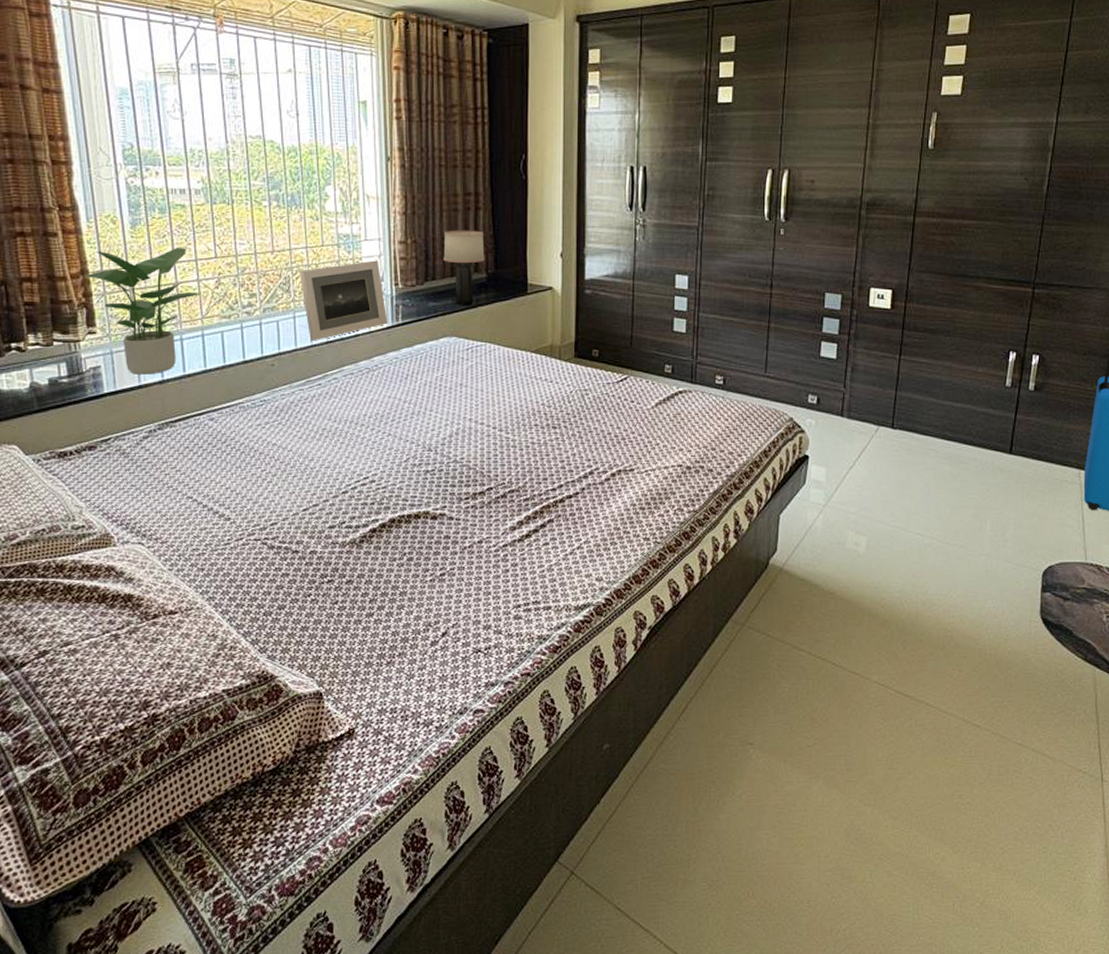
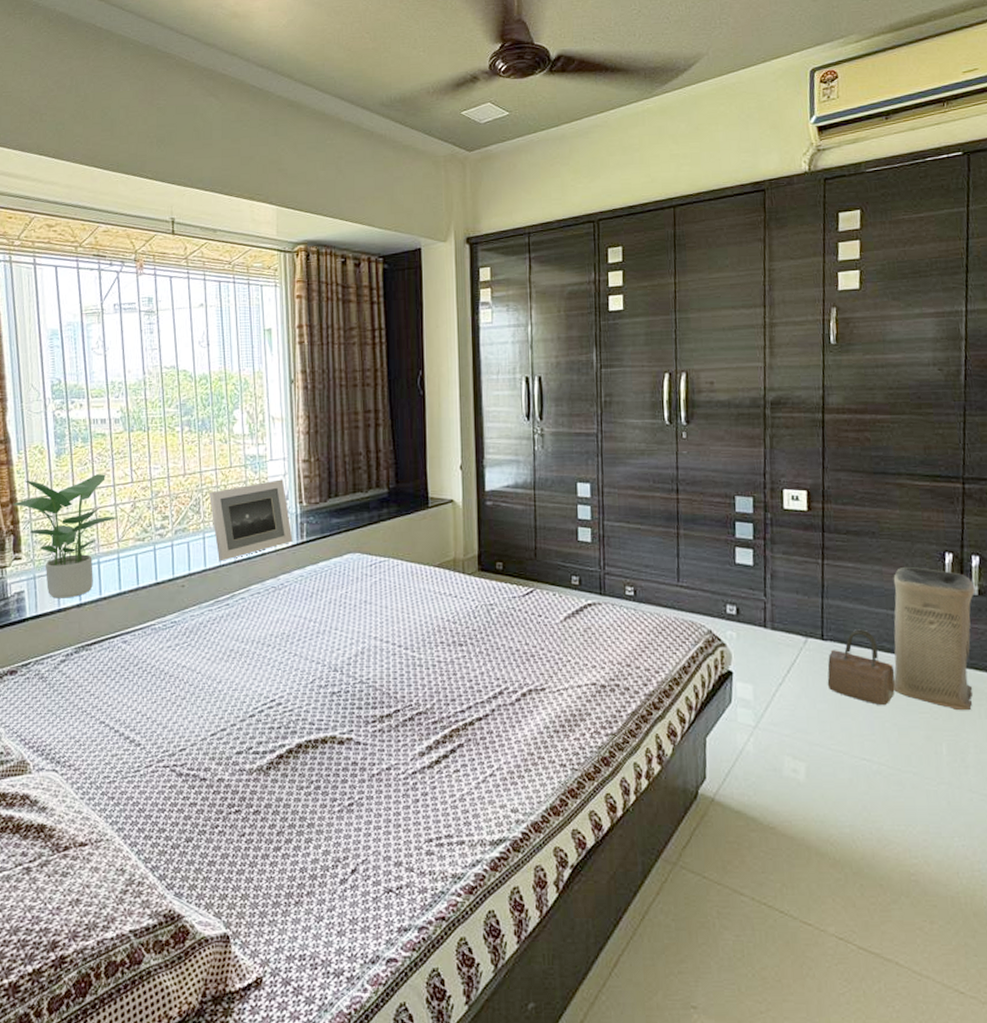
table lamp: present [443,230,485,306] -> none [345,446,386,522]
handbag: none [893,419,953,488] -> present [827,629,895,706]
laundry basket: none [950,363,1032,491] -> present [893,566,976,710]

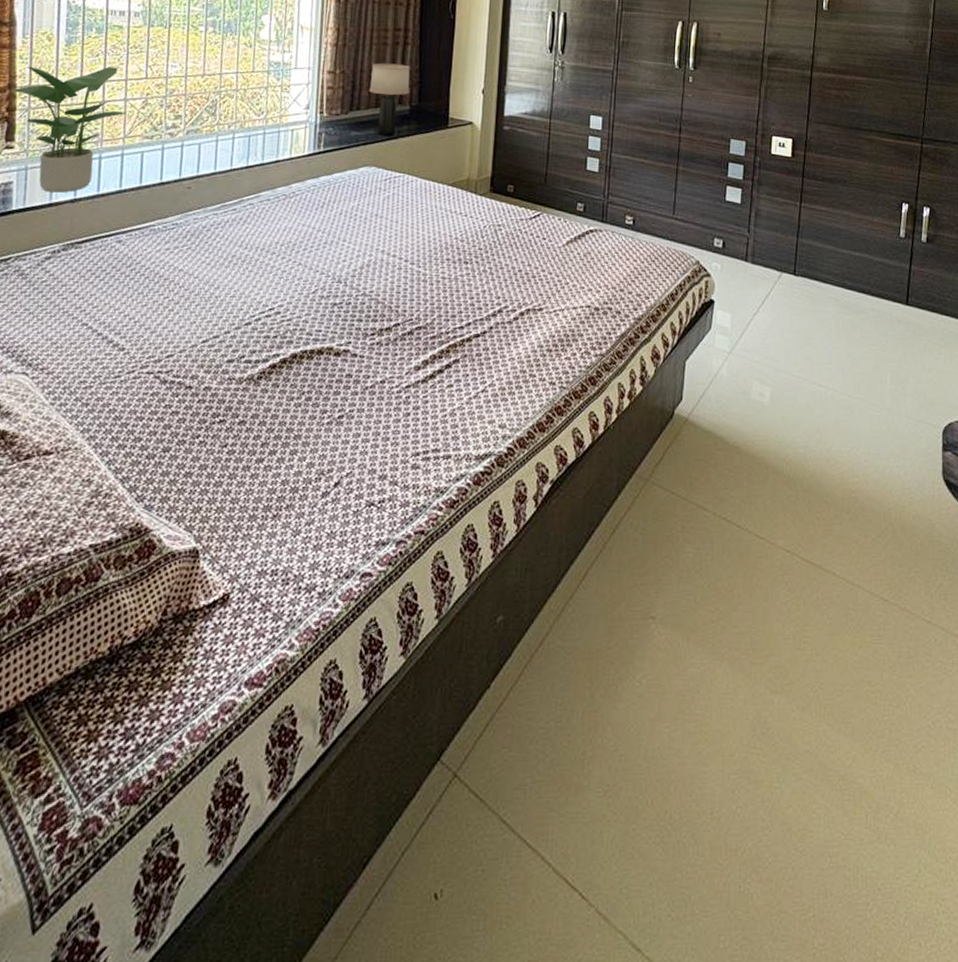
picture frame: present [209,479,293,562] -> none [227,88,310,166]
table lamp: none [345,446,386,522] -> present [369,63,410,137]
handbag: present [827,629,895,706] -> none [795,267,853,338]
laundry basket: present [893,566,976,710] -> none [851,213,924,344]

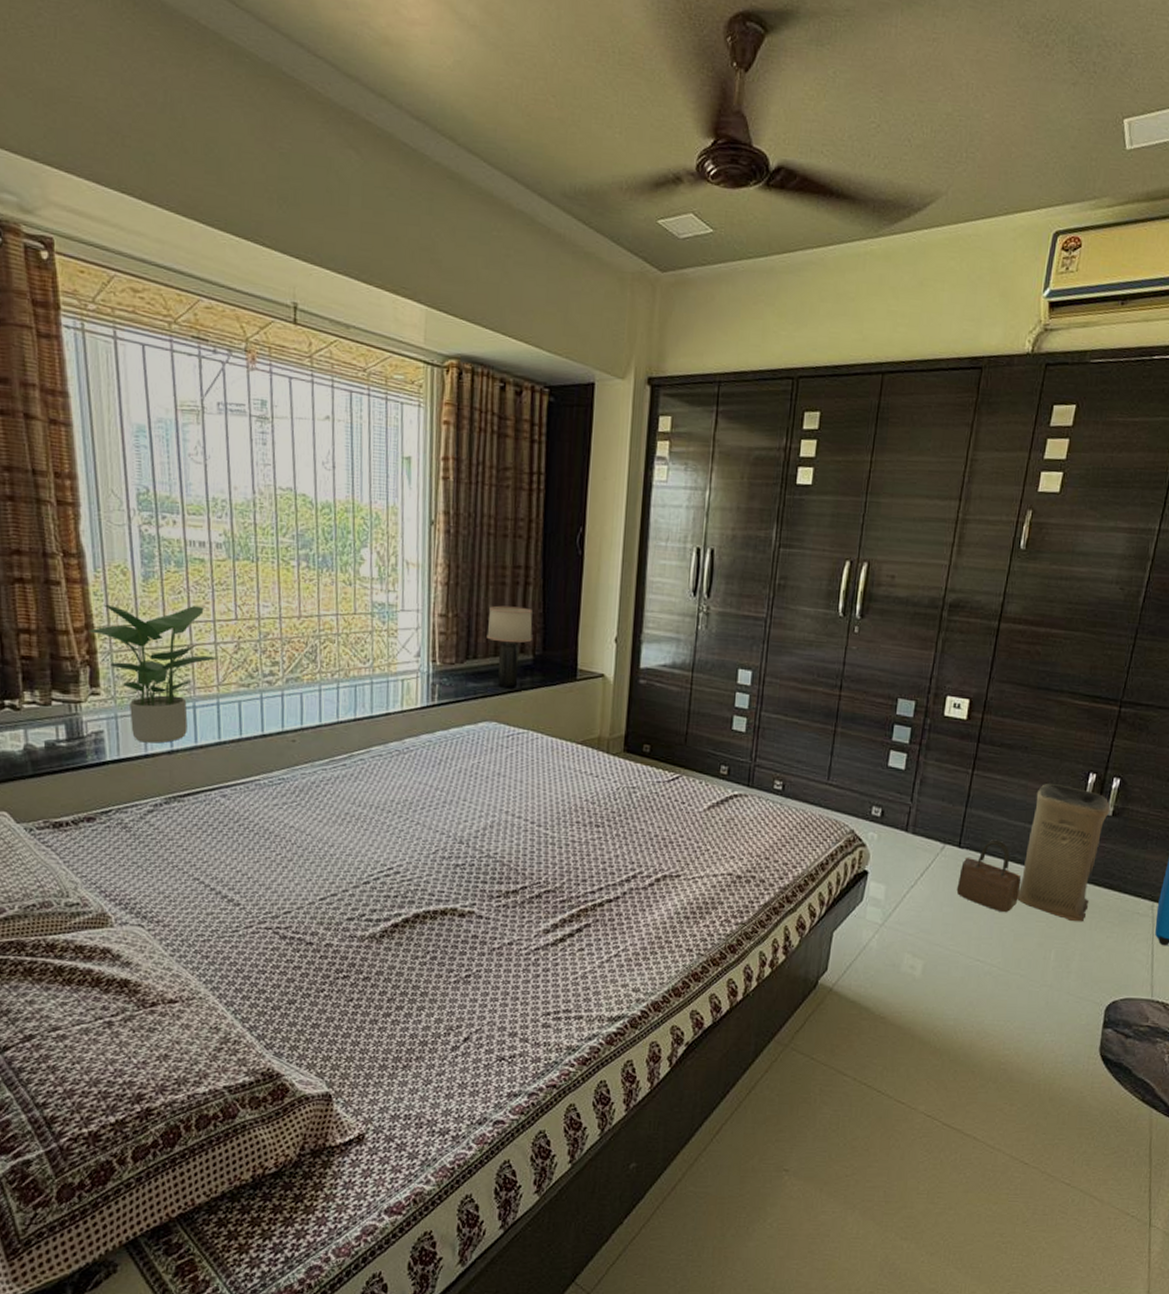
handbag: none [795,267,853,338] -> present [956,839,1022,913]
laundry basket: none [851,213,924,344] -> present [1017,783,1111,921]

